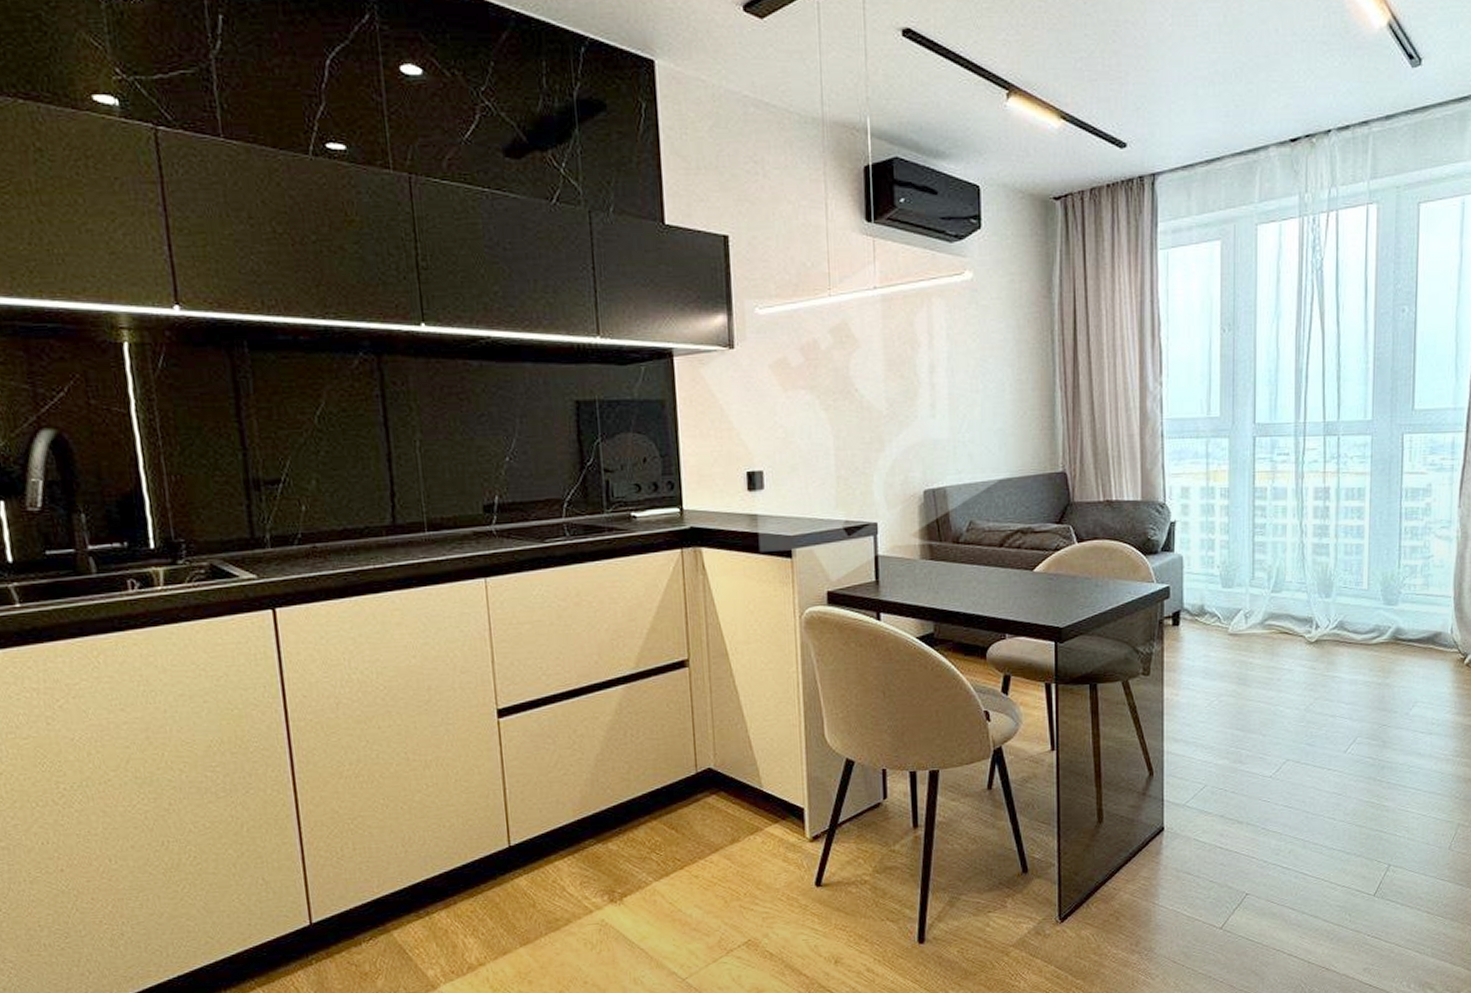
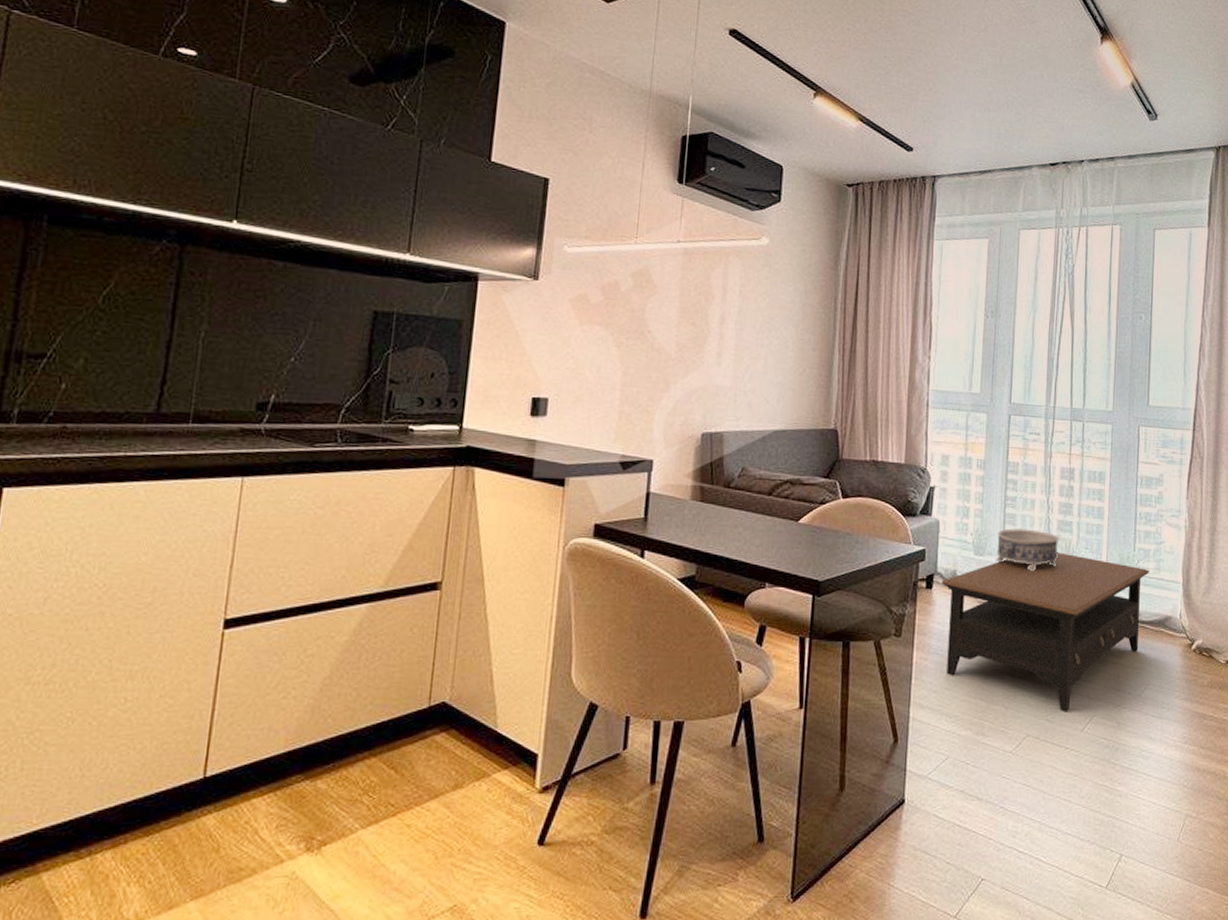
coffee table: none [1188,577,1416,734] -> present [941,552,1149,711]
decorative bowl: none [1246,556,1315,599] -> present [996,528,1060,571]

